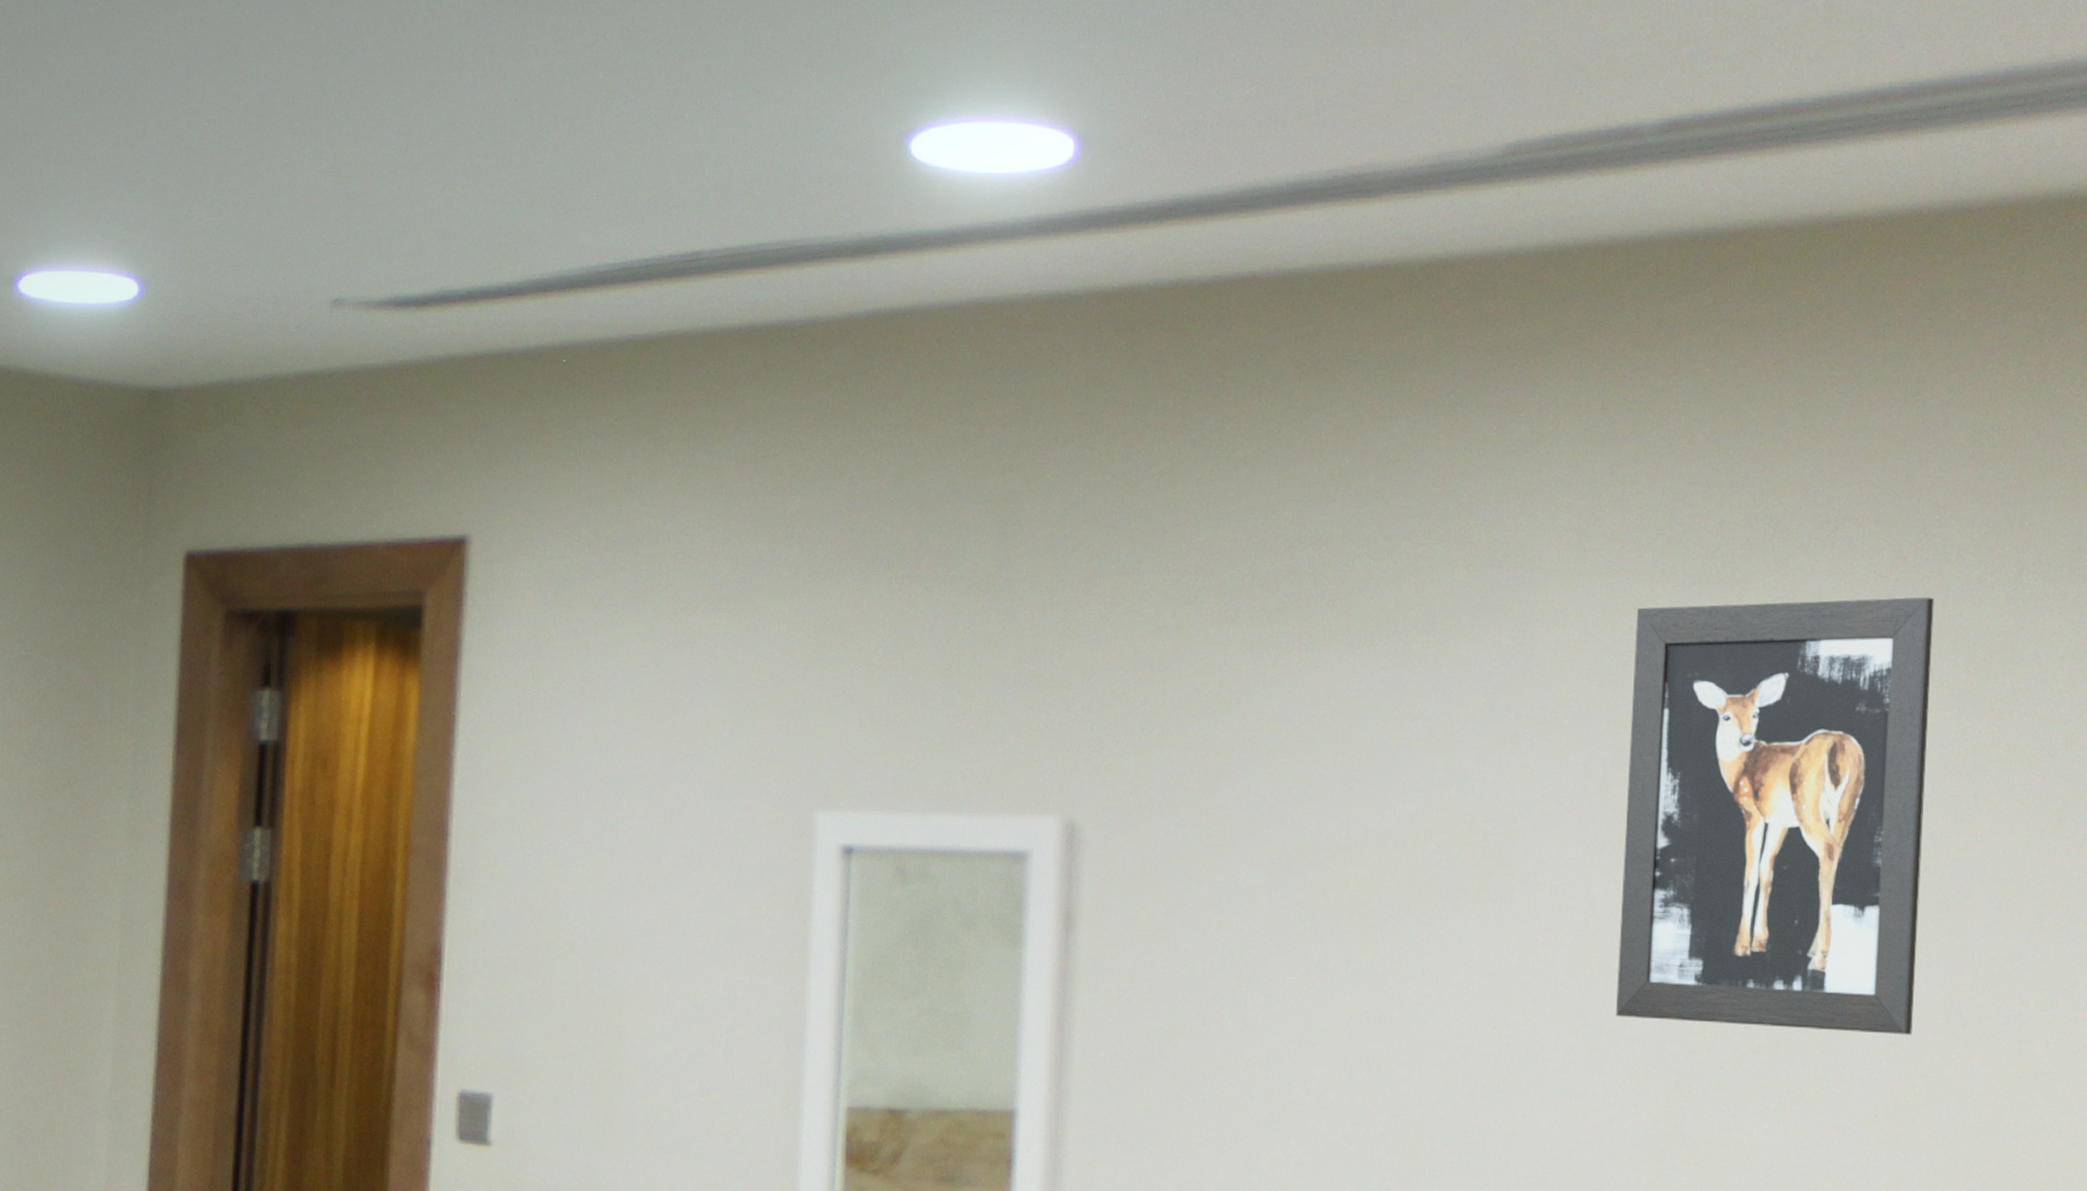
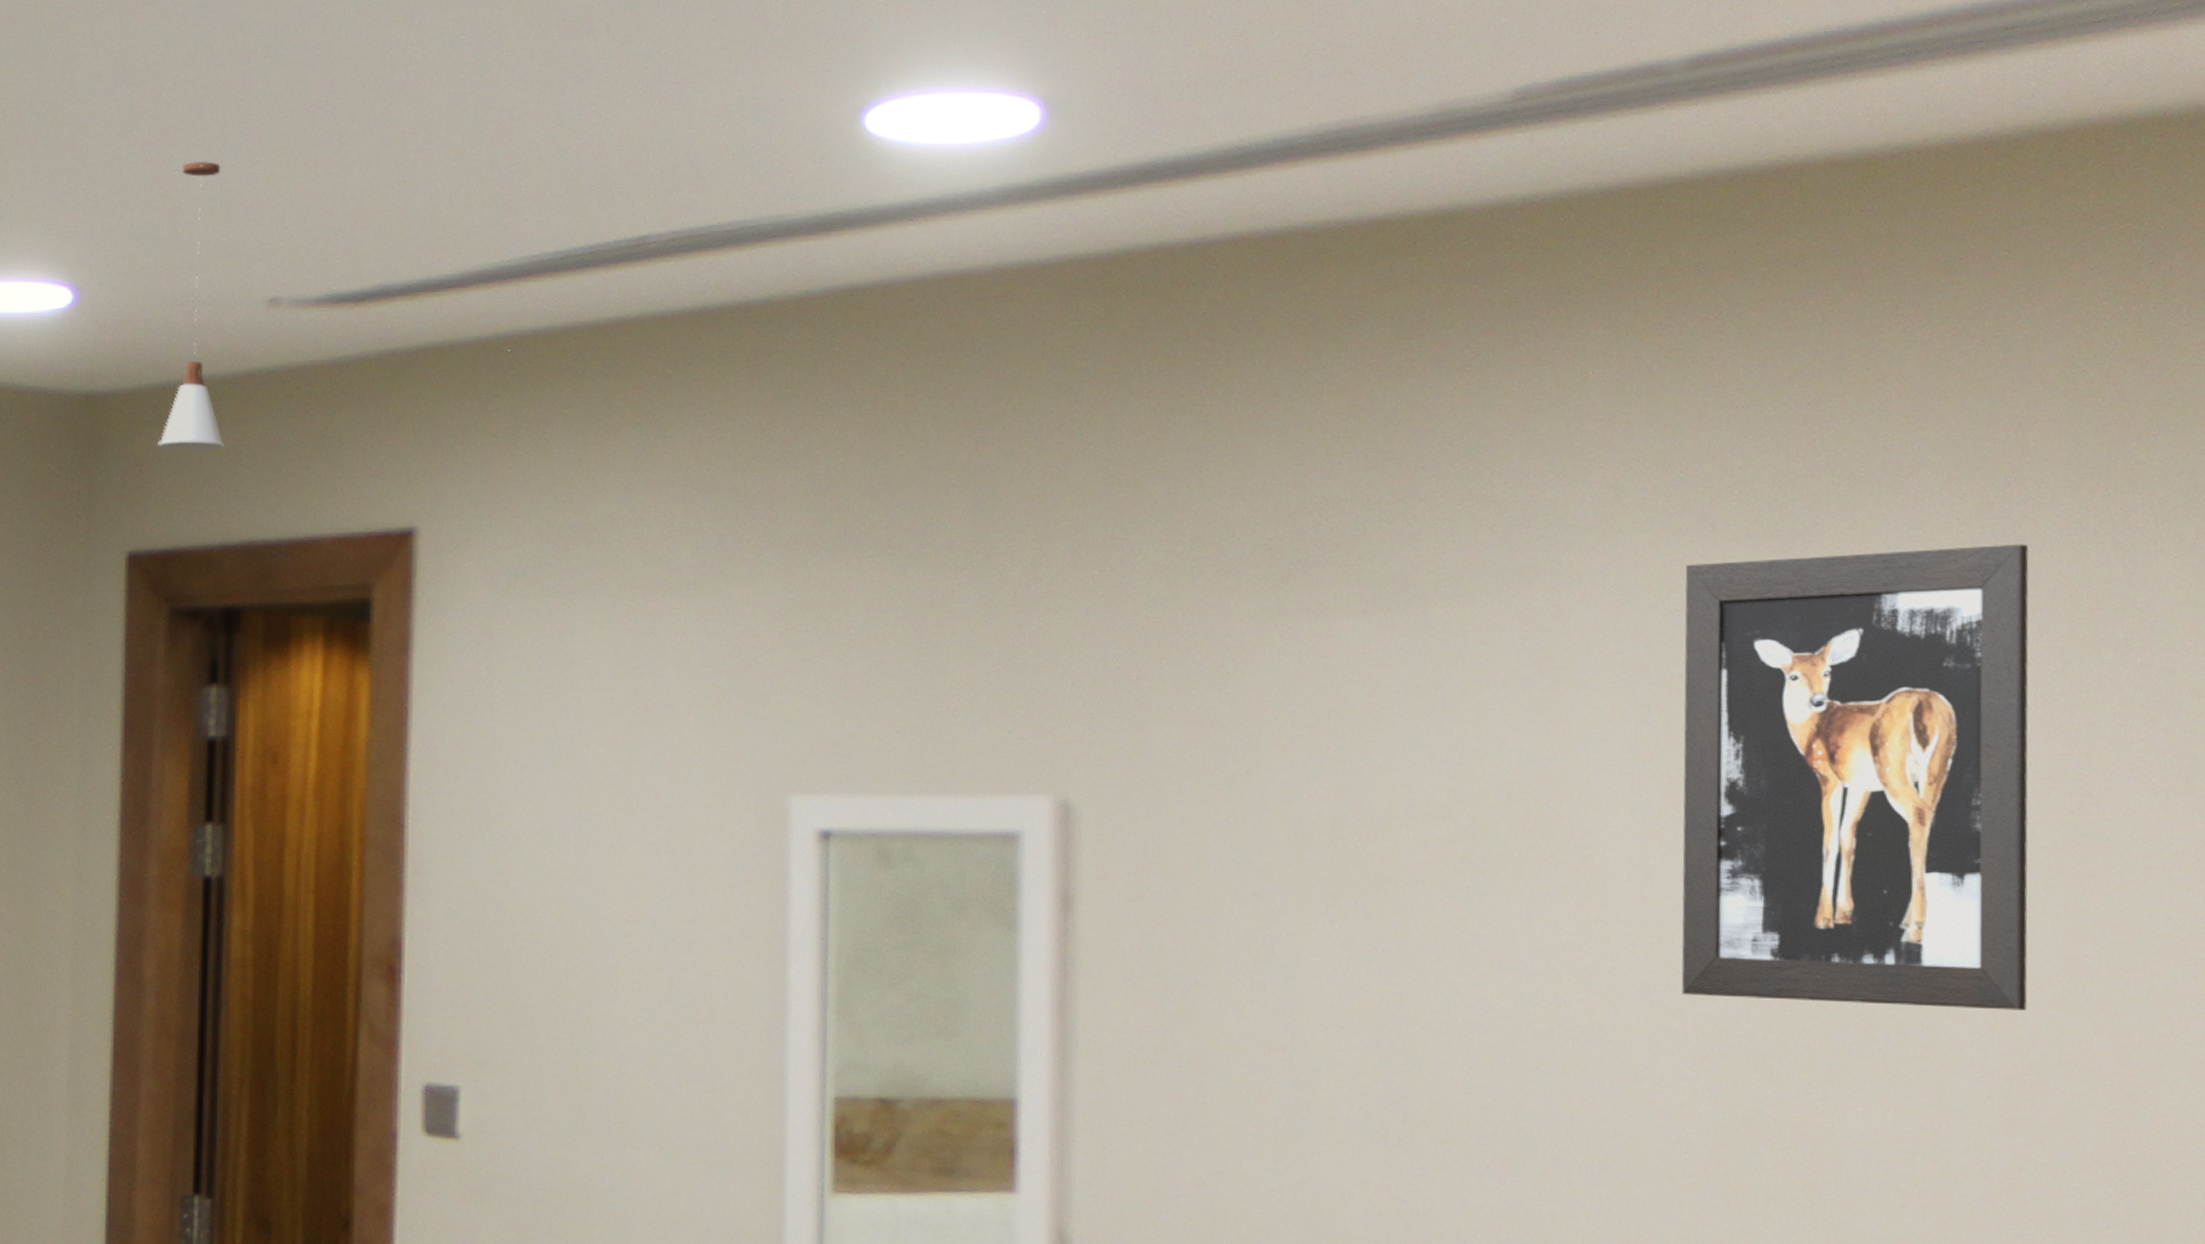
pendant light: none [219,156,289,452] -> present [158,161,224,451]

